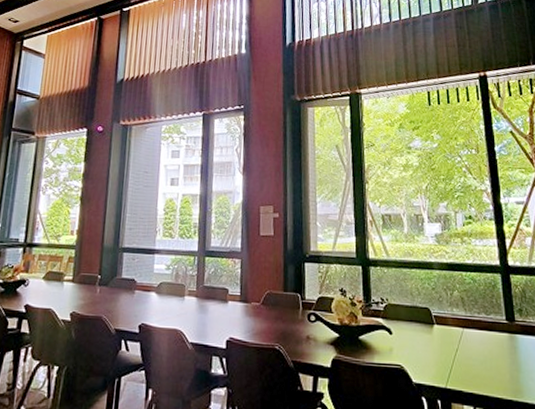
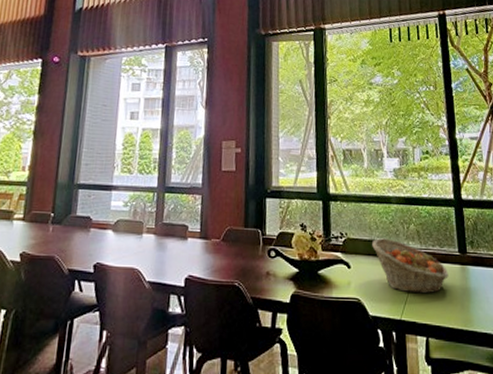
fruit basket: none [414,304,496,363] -> present [372,238,449,294]

